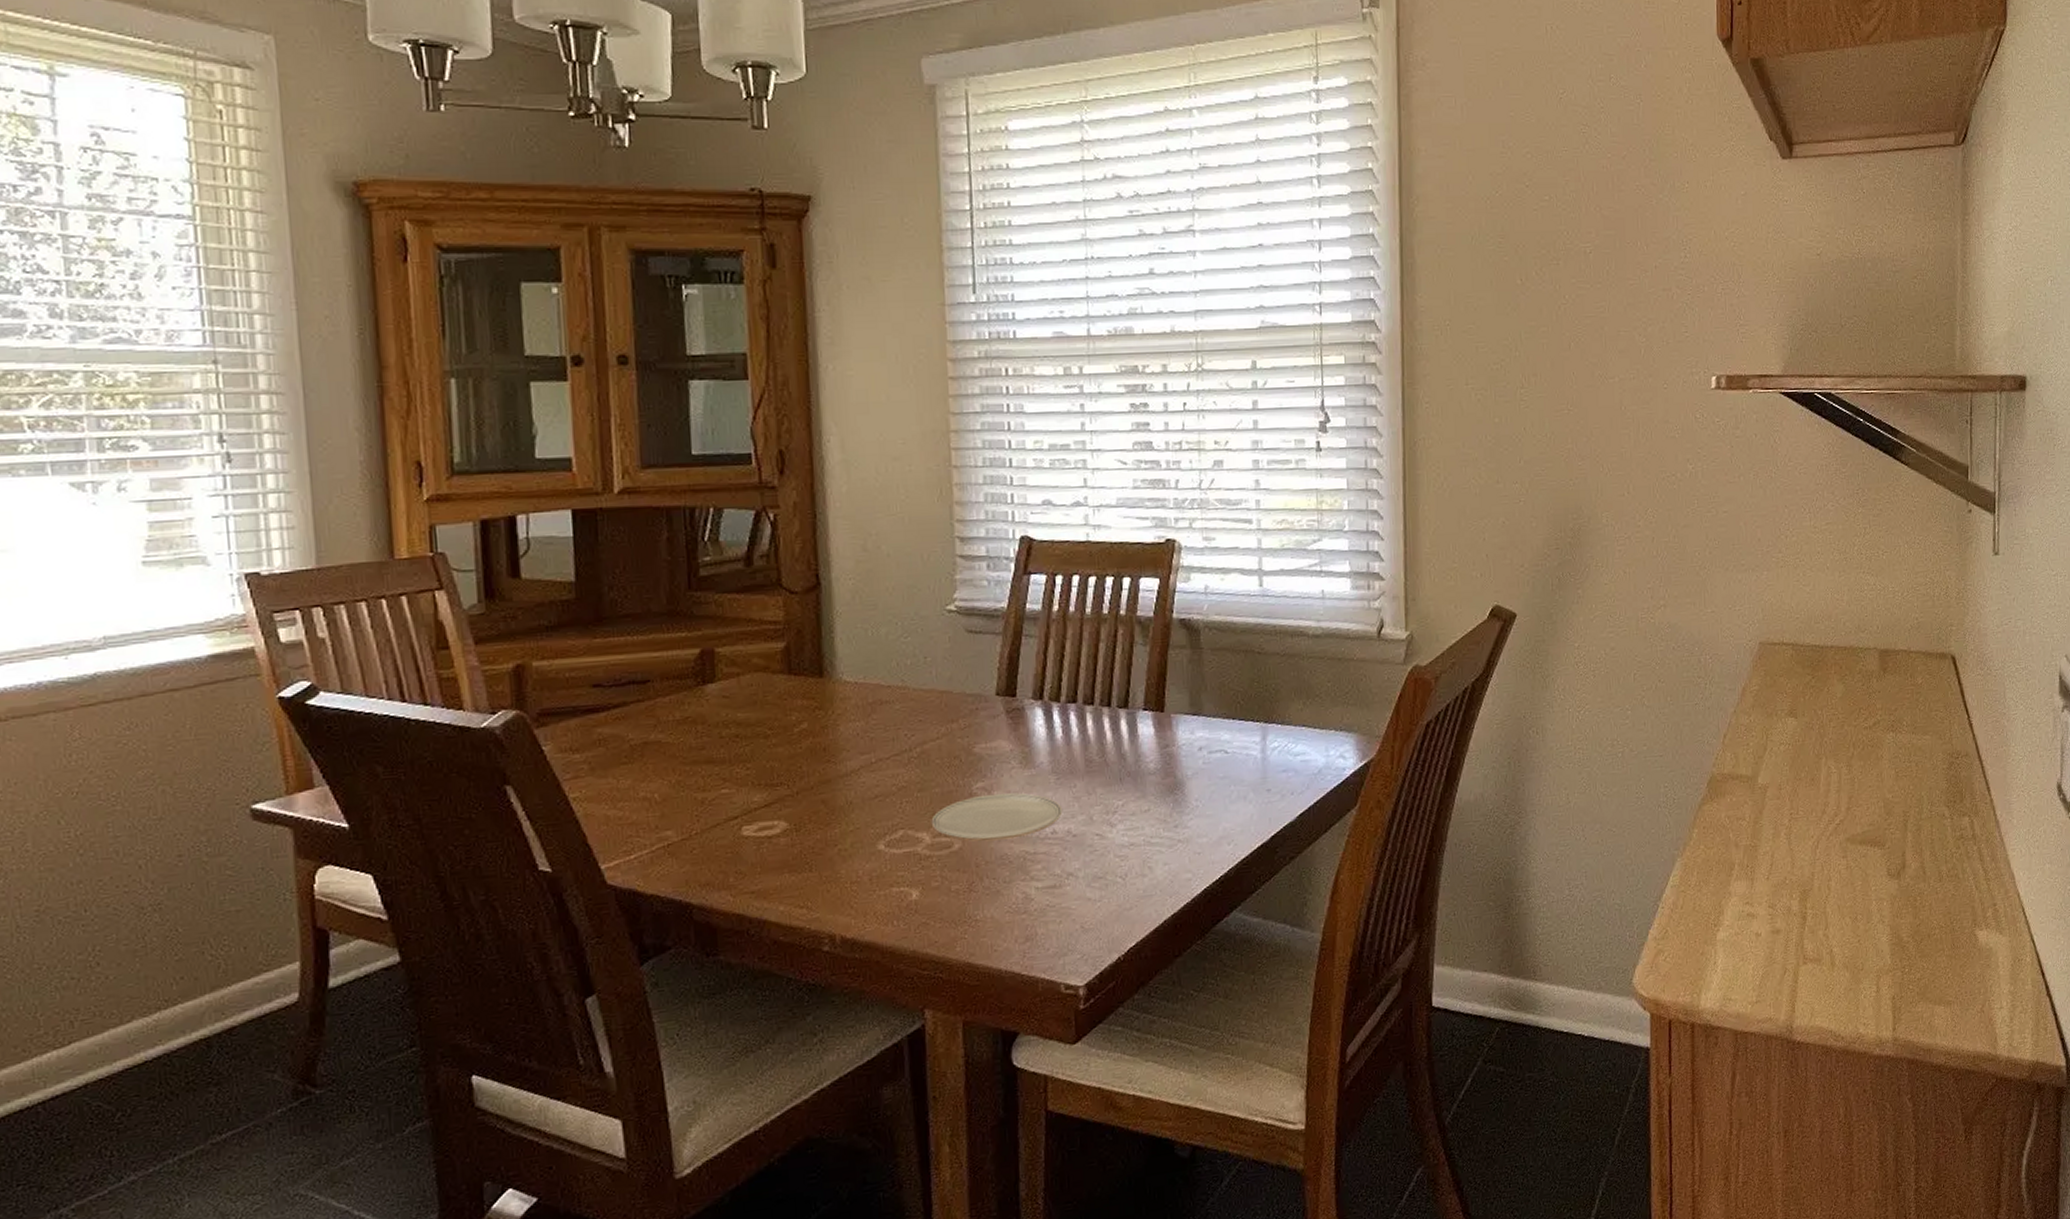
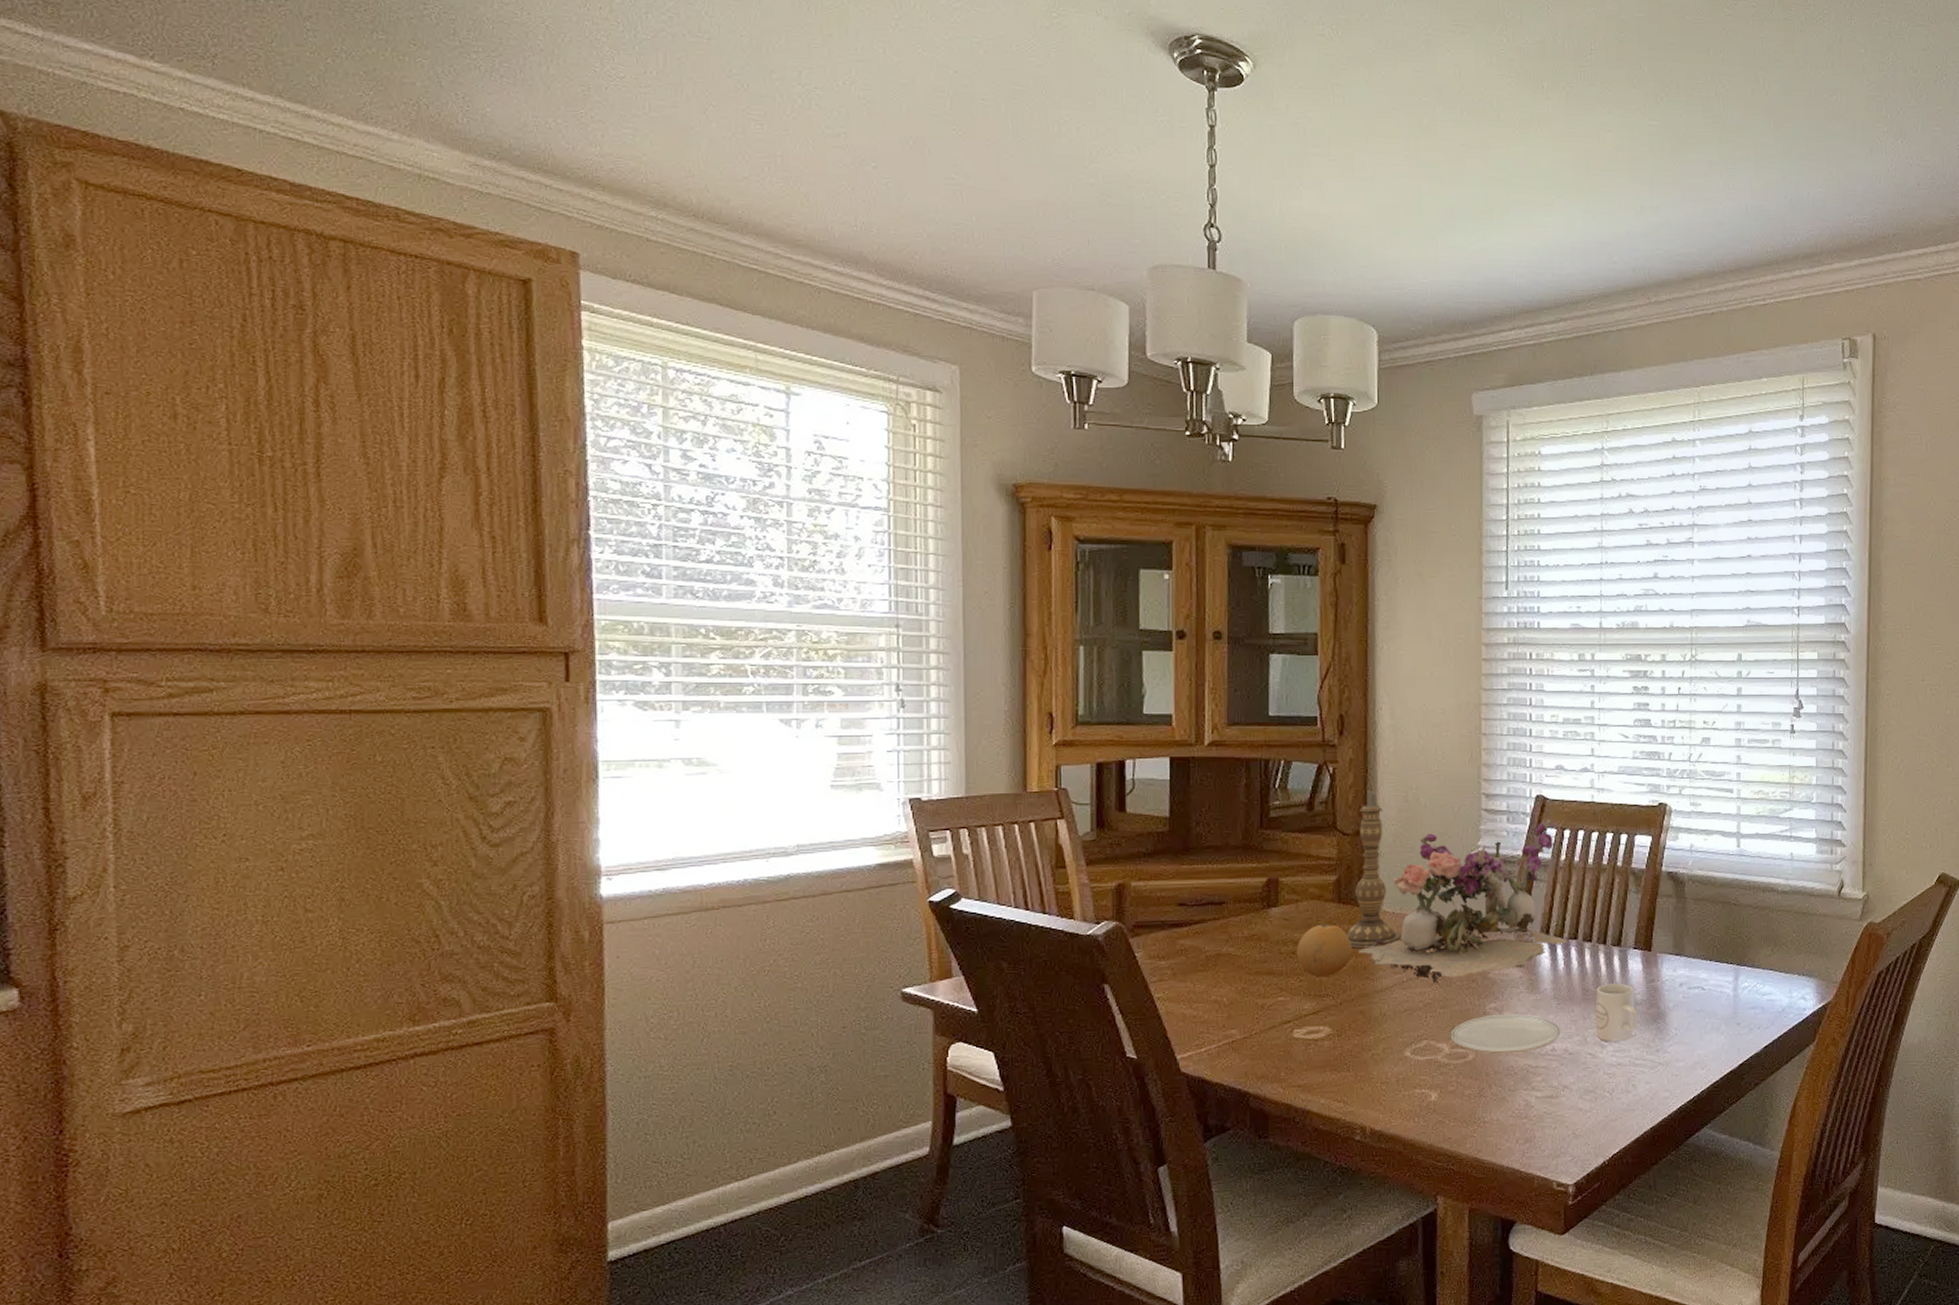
fruit: none [740,700,808,764] -> present [1296,924,1352,978]
candlestick: none [800,536,870,729] -> present [1346,788,1403,950]
flower arrangement: none [814,564,1065,765] -> present [1357,820,1568,985]
mug: none [1100,751,1152,820] -> present [1595,983,1638,1042]

